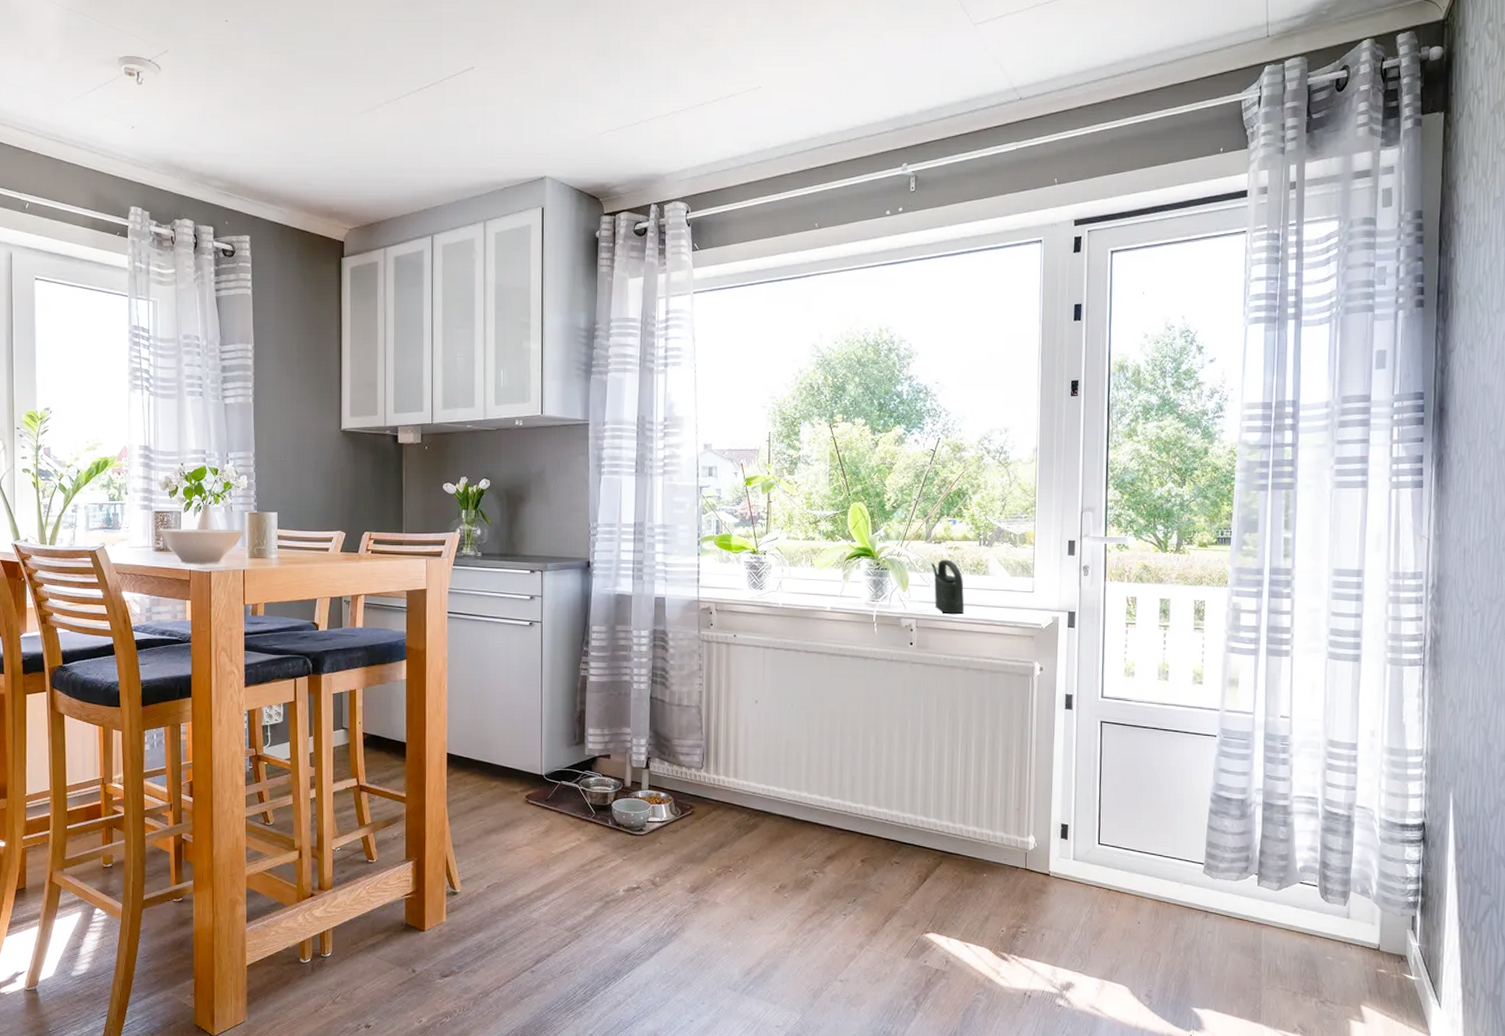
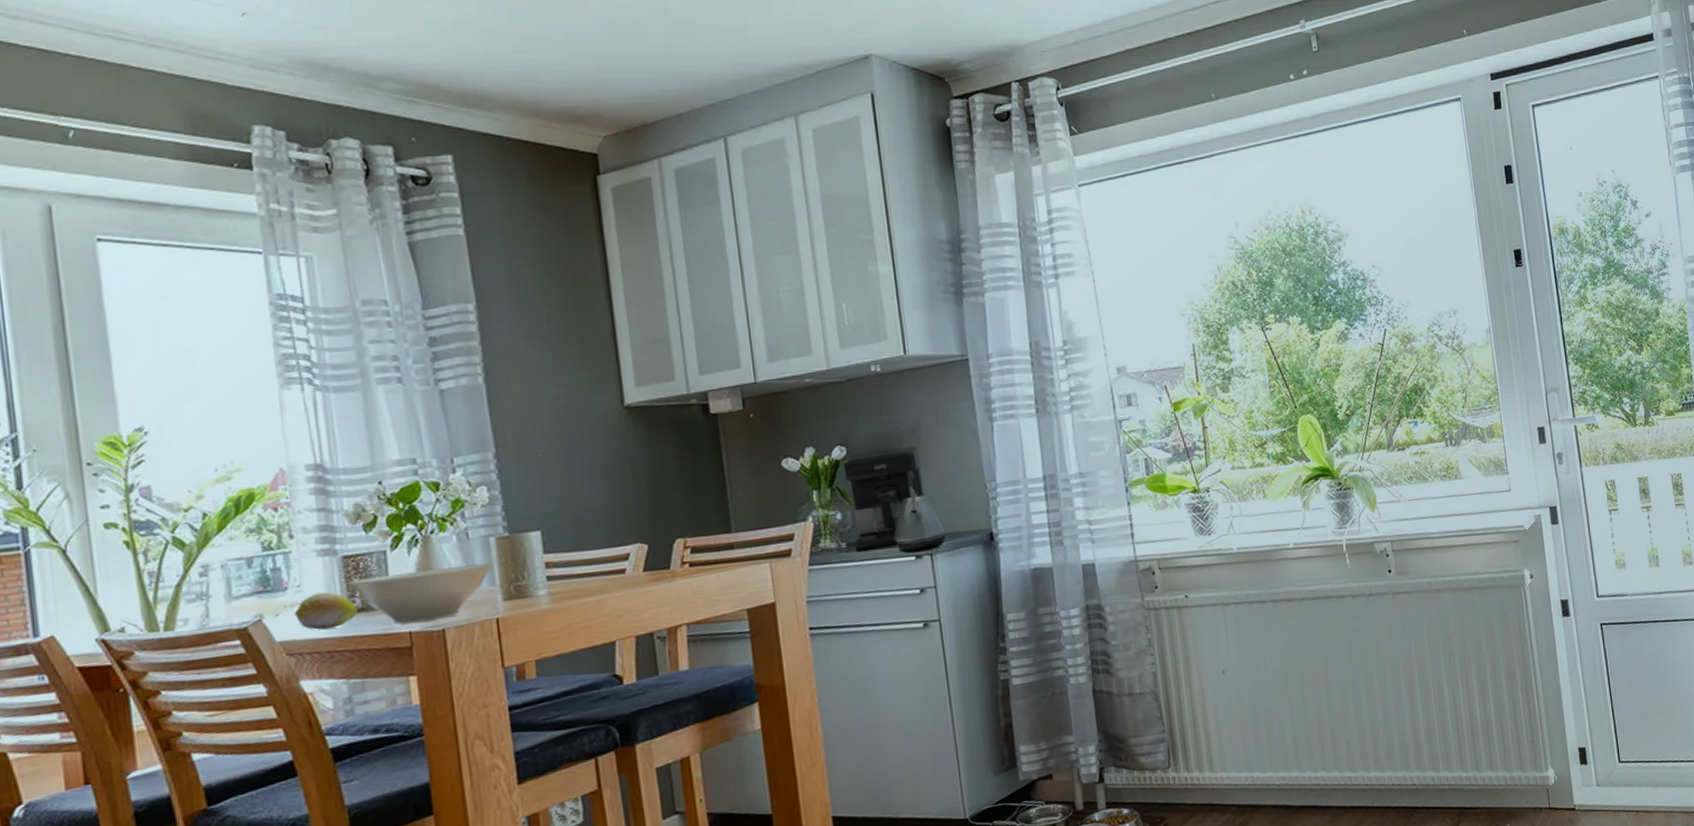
fruit: none [124,534,160,560] -> present [295,591,358,631]
coffee maker: none [486,486,543,562] -> present [843,446,925,553]
kettle: none [516,504,555,568] -> present [893,470,946,554]
watering can: present [931,559,965,615] -> none [1398,467,1441,531]

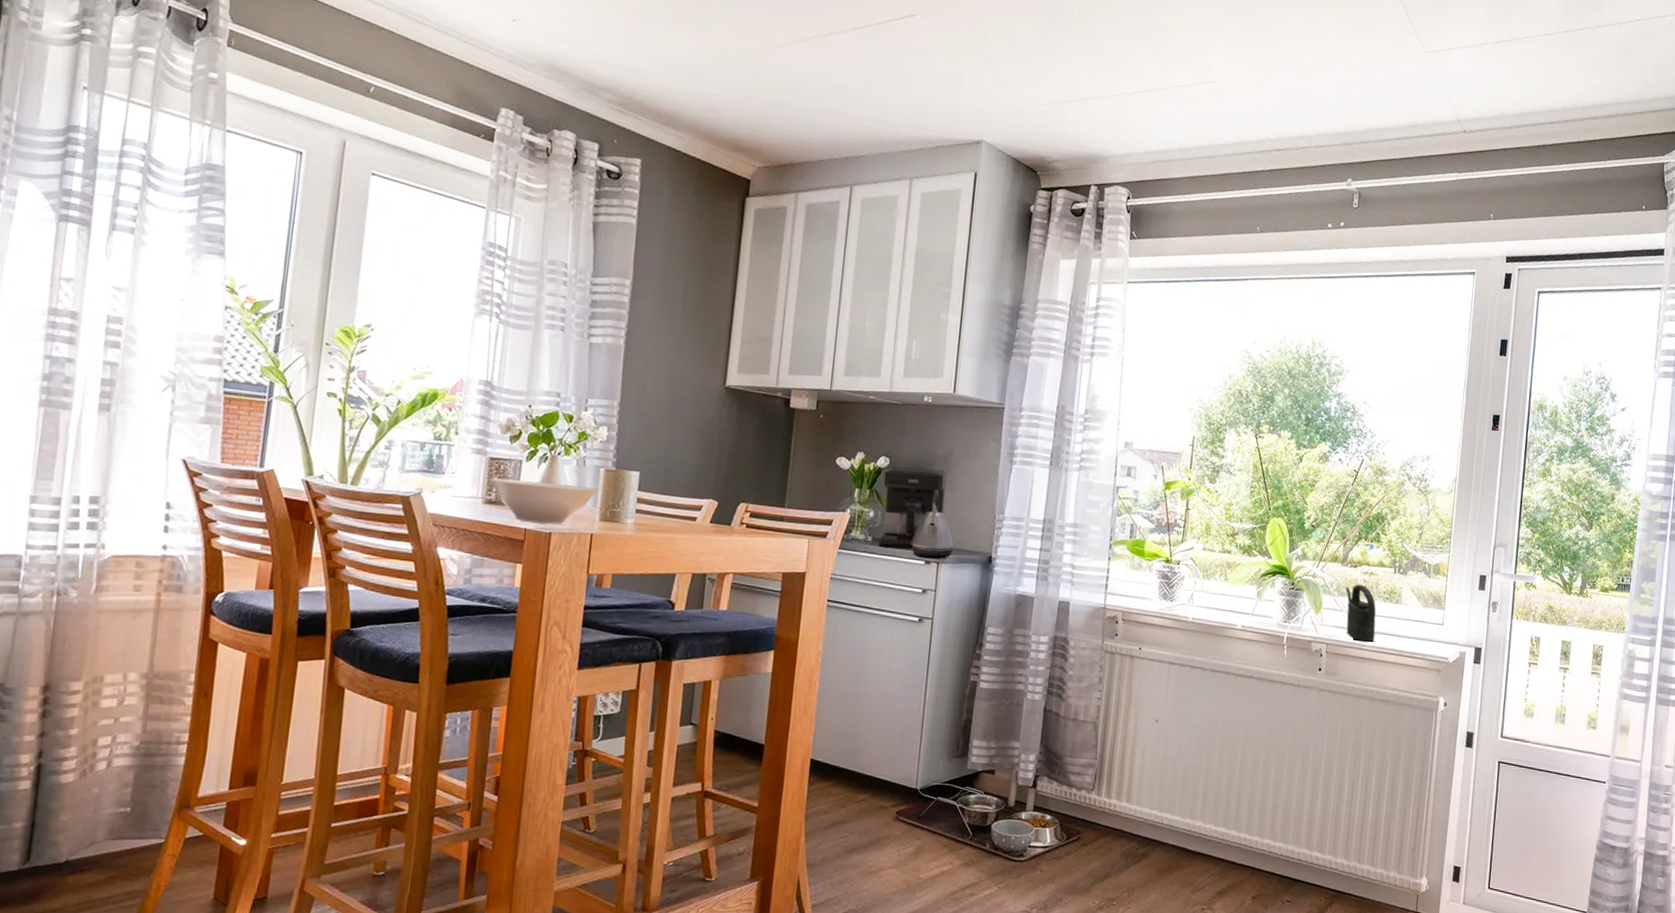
fruit: present [295,591,358,631] -> none [445,481,492,513]
watering can: none [1398,467,1441,531] -> present [1346,584,1376,643]

